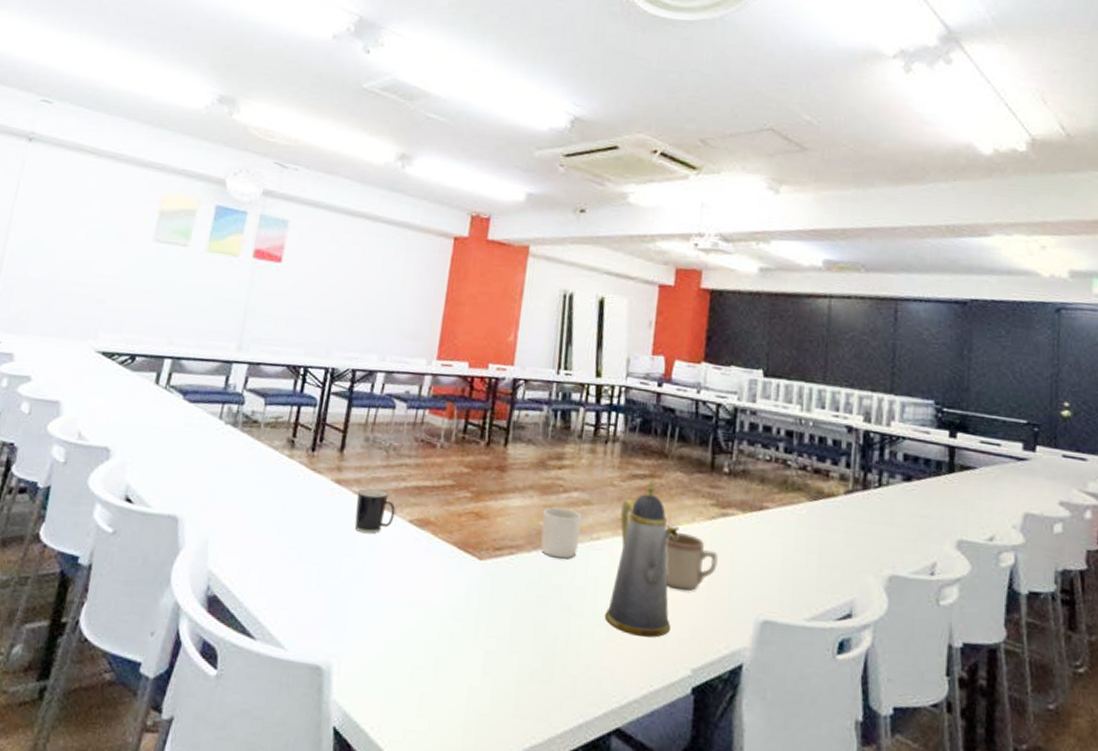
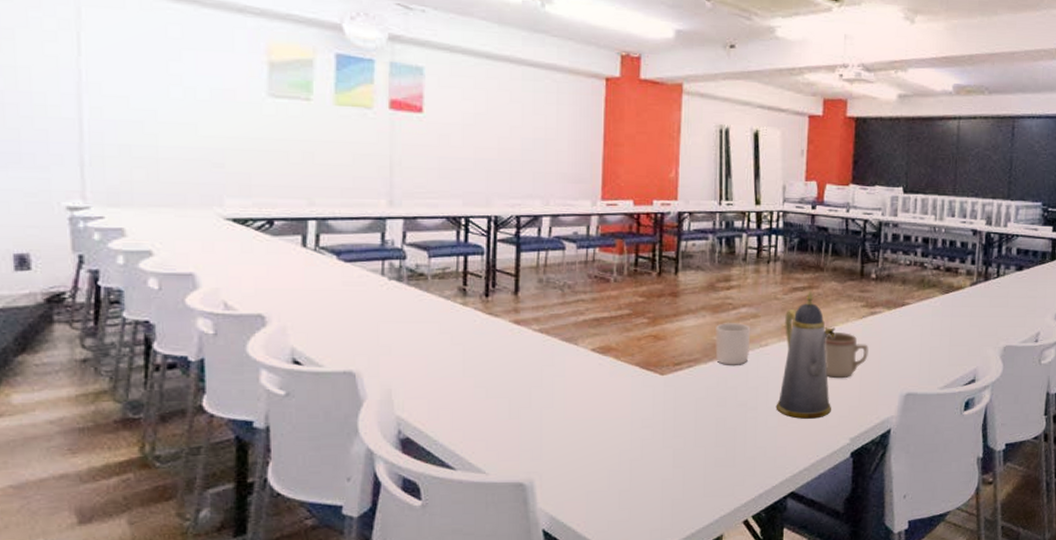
mug: present [354,488,396,534] -> none [537,326,577,365]

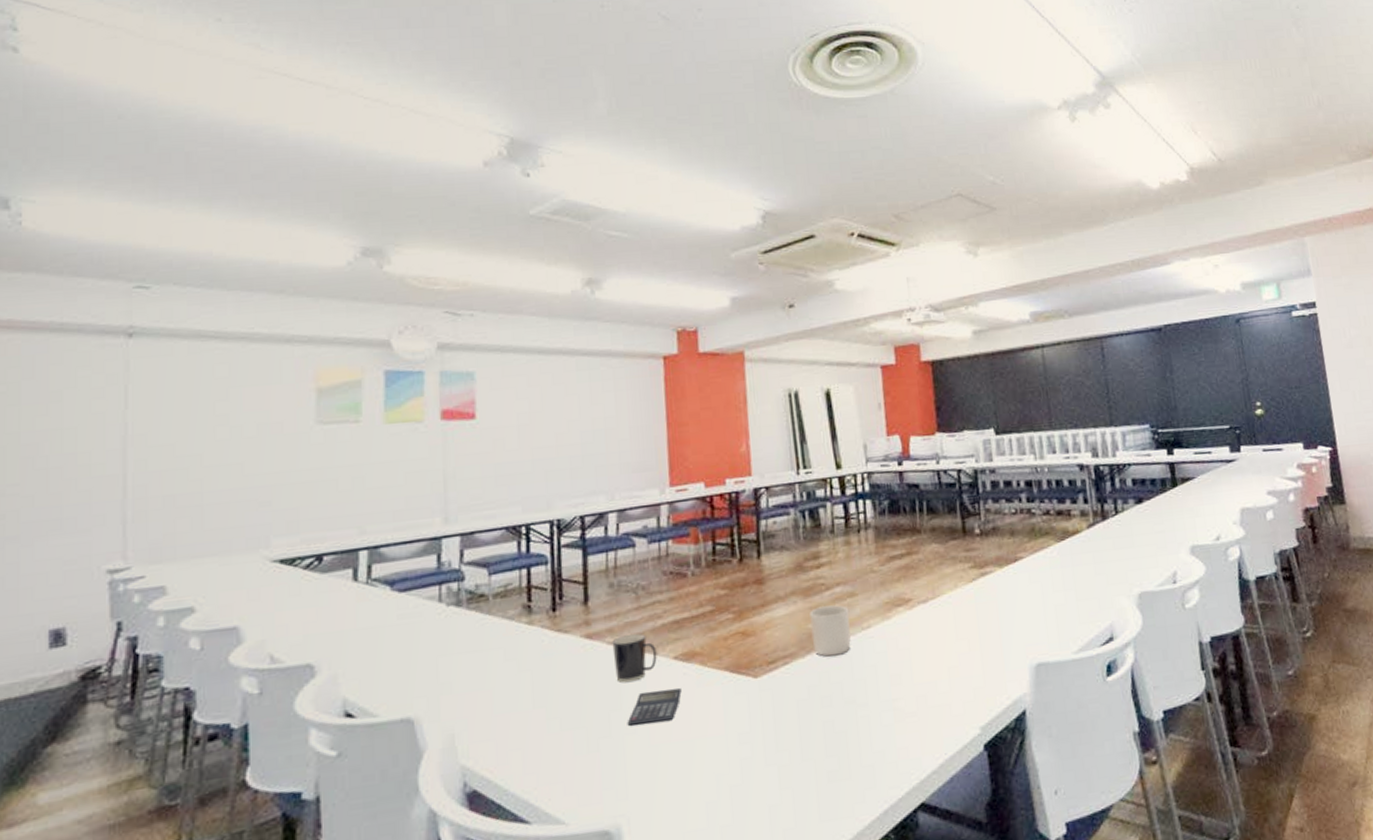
mug: none [537,326,577,365] -> present [612,633,657,683]
calculator: none [545,375,596,402] -> present [627,688,682,726]
coffee pot: present [776,290,836,419] -> none [885,557,954,711]
mug: present [824,333,869,379] -> none [933,600,986,658]

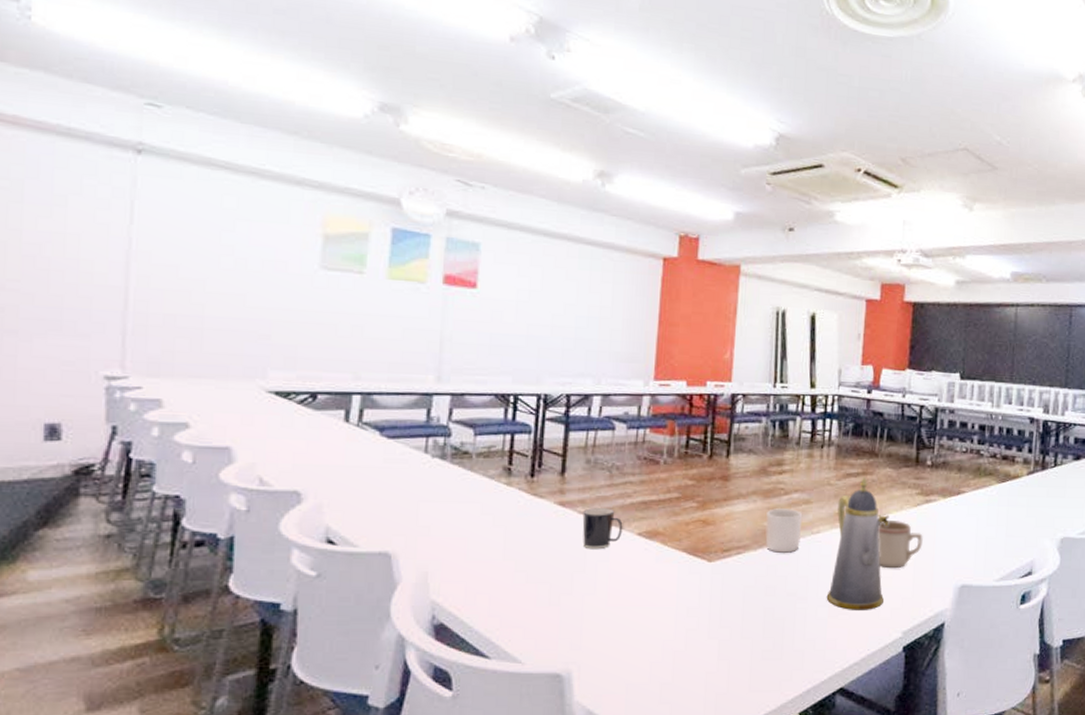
calculator: present [627,688,682,726] -> none [588,560,641,589]
coffee pot: none [885,557,954,711] -> present [826,477,890,610]
mug: none [933,600,986,658] -> present [877,520,923,569]

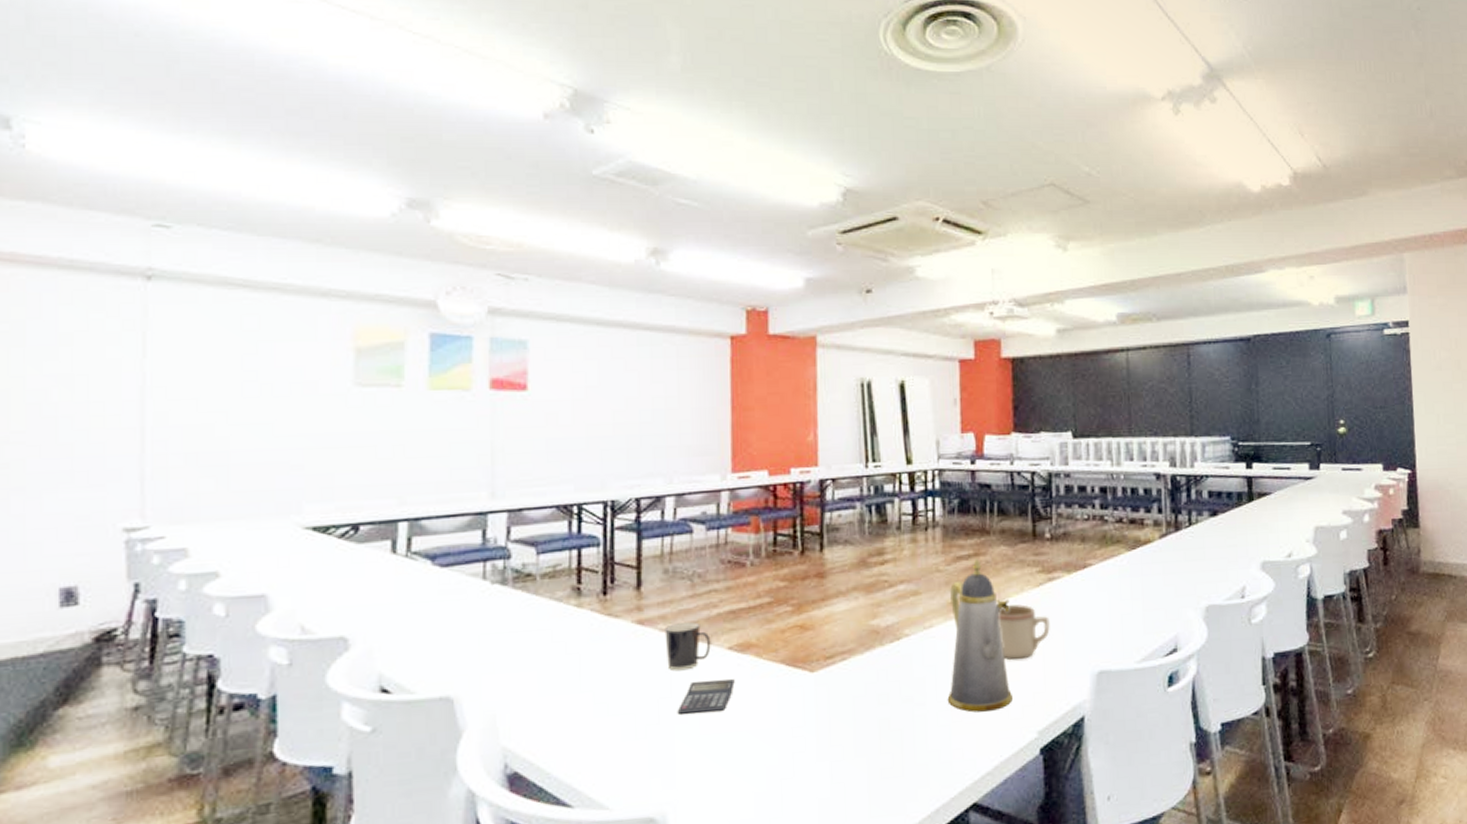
calculator: none [588,560,641,589] -> present [677,679,735,715]
mug: present [765,508,803,554] -> none [871,603,912,655]

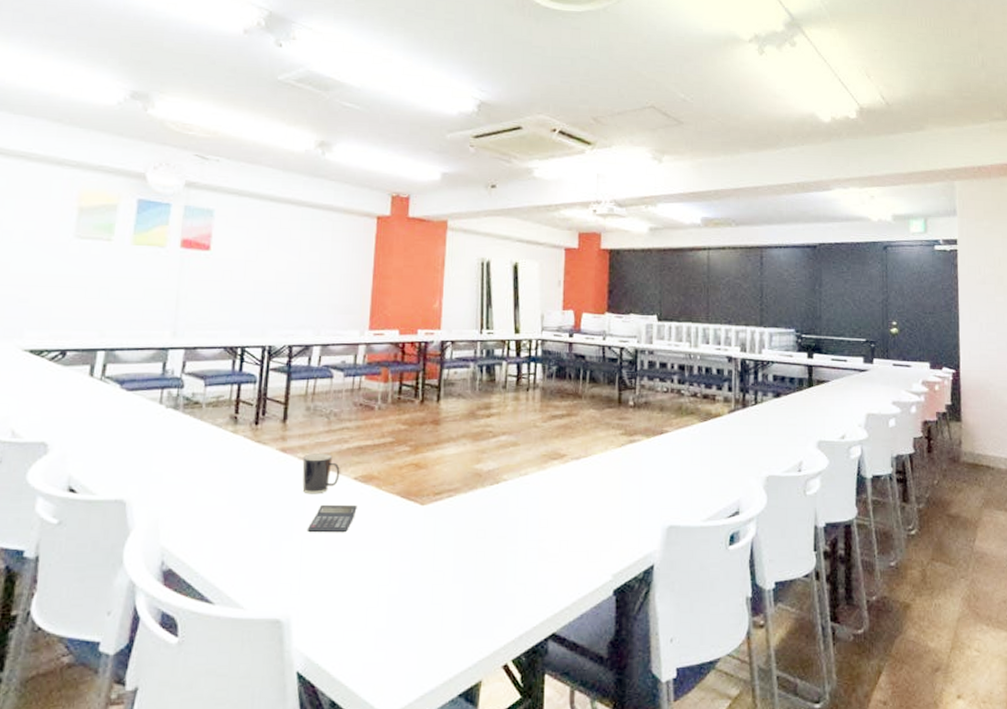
coffee pot: present [947,558,1012,713] -> none [536,418,595,553]
mug: present [997,604,1050,661] -> none [583,461,629,510]

